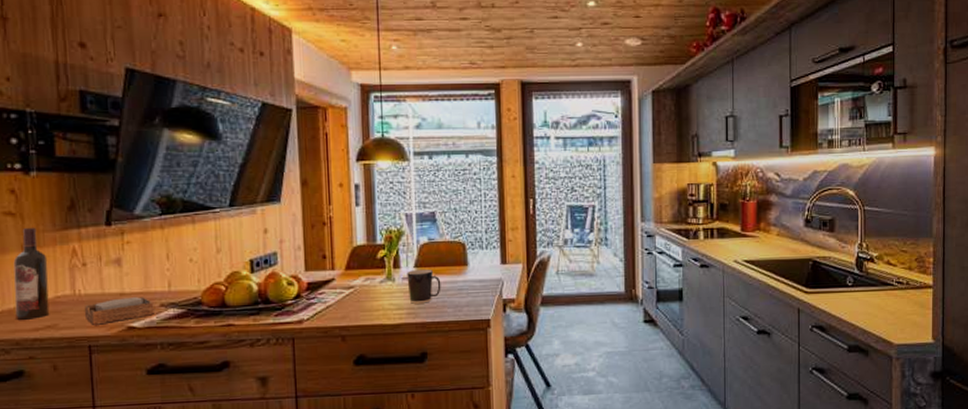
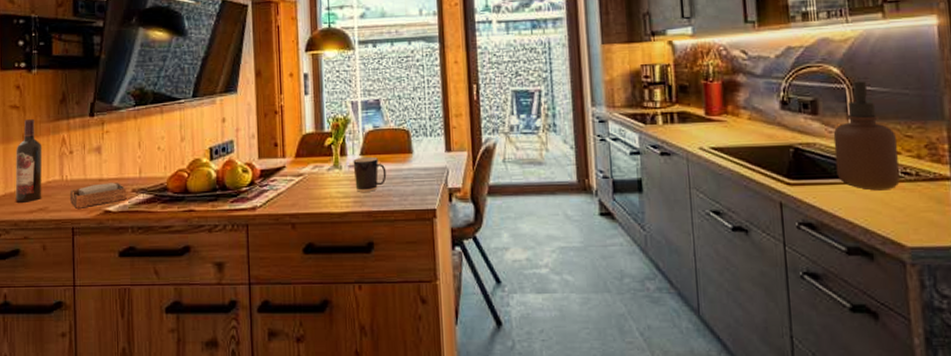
soap dispenser: none [845,203,894,297] -> present [833,81,900,191]

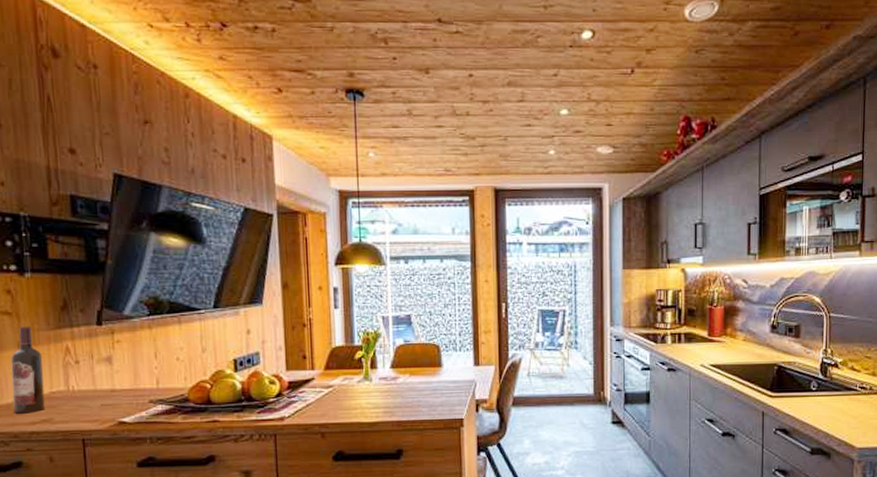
napkin holder: present [69,183,127,209] -> none [77,393,144,420]
mug: present [353,156,387,192] -> none [383,369,417,403]
soap dispenser: present [833,81,900,191] -> none [809,310,858,402]

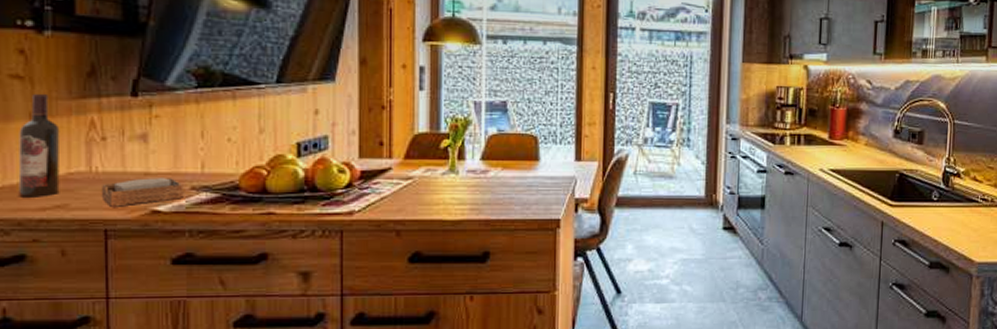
napkin holder: none [77,393,144,420] -> present [101,178,184,207]

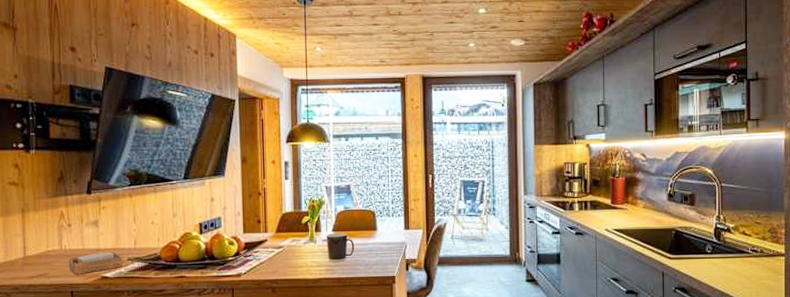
wine bottle: present [18,93,61,197] -> none [15,194,42,269]
mug: none [472,162,509,199] -> present [326,232,355,262]

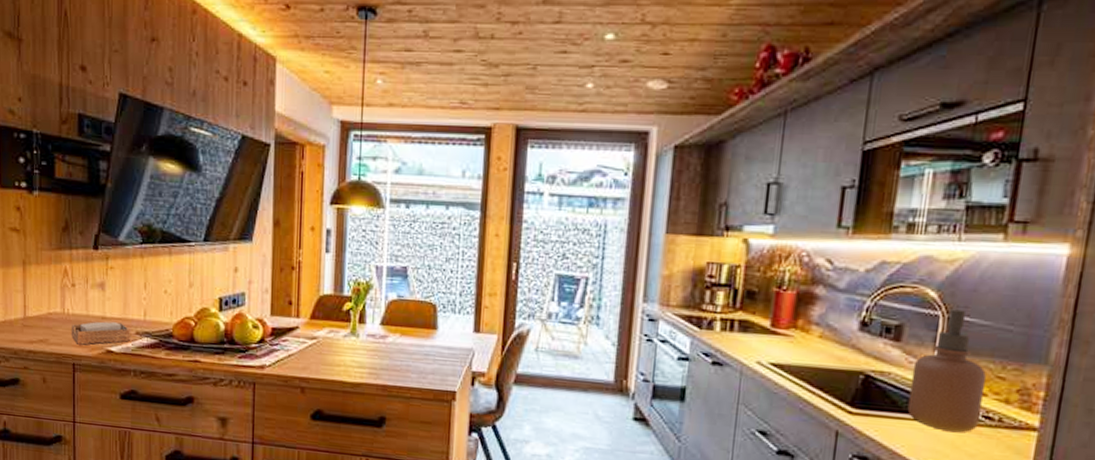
mug: present [326,232,355,262] -> none [371,327,407,365]
soap dispenser: none [704,180,749,264] -> present [907,309,986,433]

